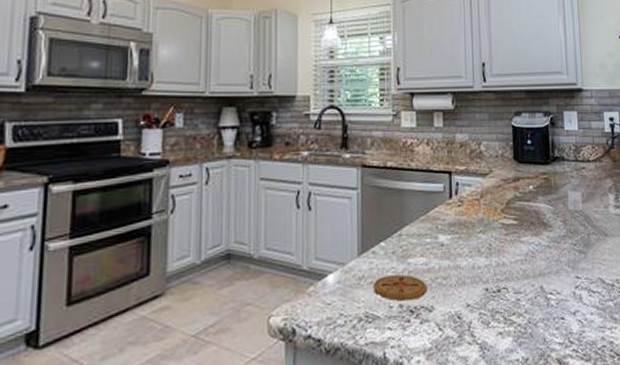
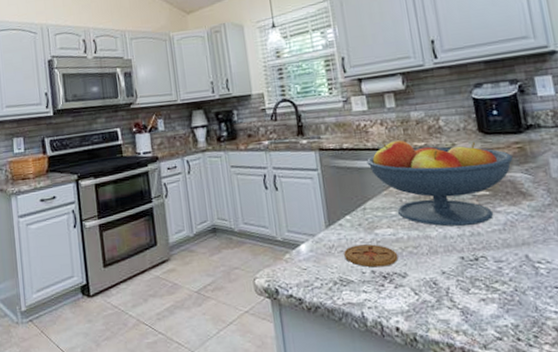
fruit bowl: none [409,162,539,256] -> present [367,140,513,227]

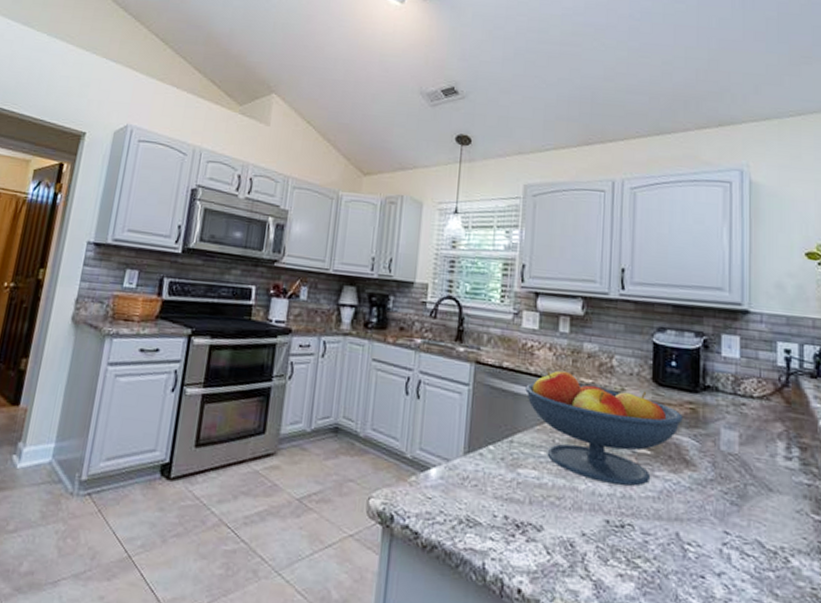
coaster: present [344,244,398,268] -> none [477,481,538,514]

